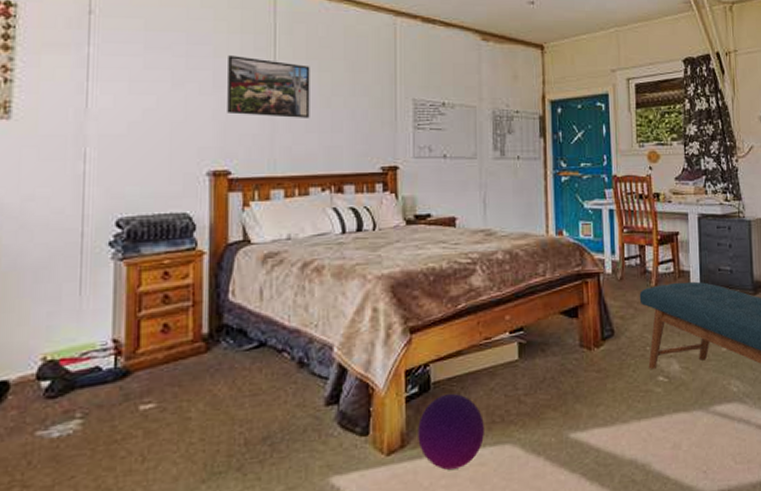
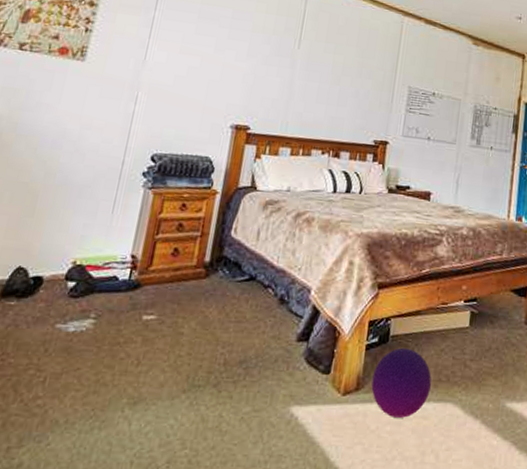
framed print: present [227,55,310,118] -> none [255,31,328,91]

